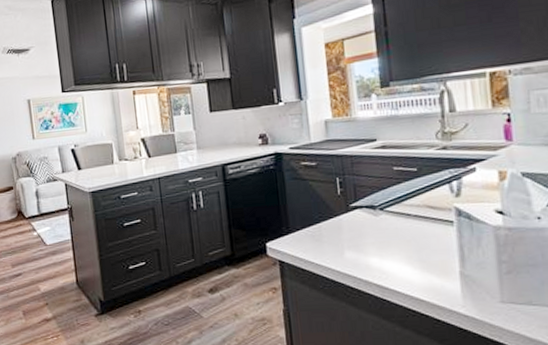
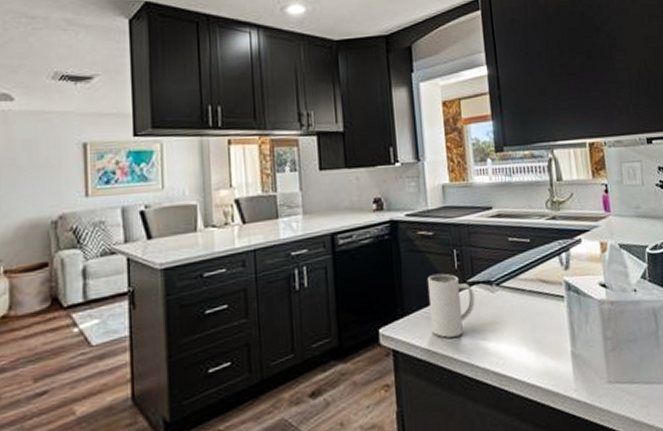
mug: none [311,198,358,253] -> present [428,273,475,338]

